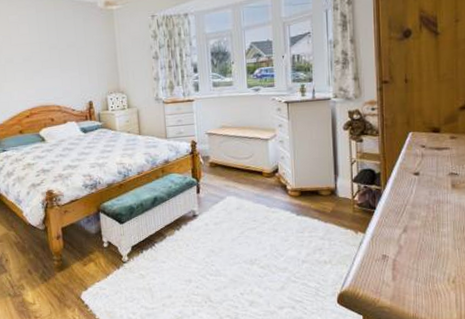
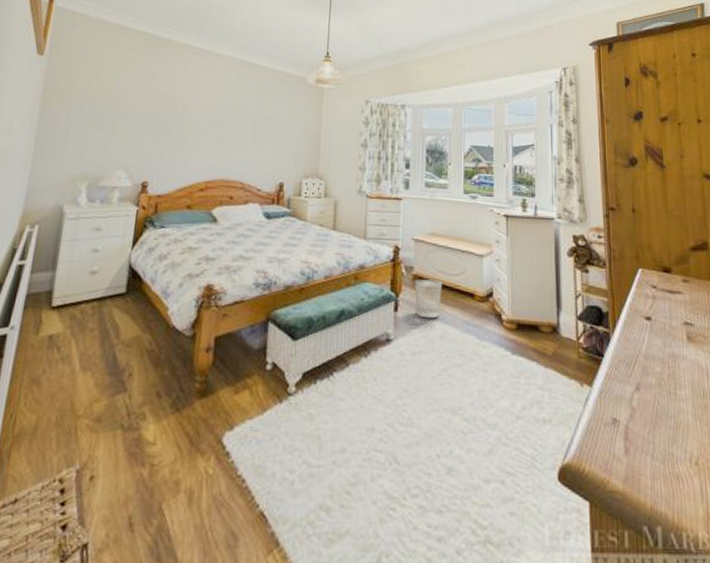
wastebasket: none [211,164,235,196] -> present [414,279,443,319]

